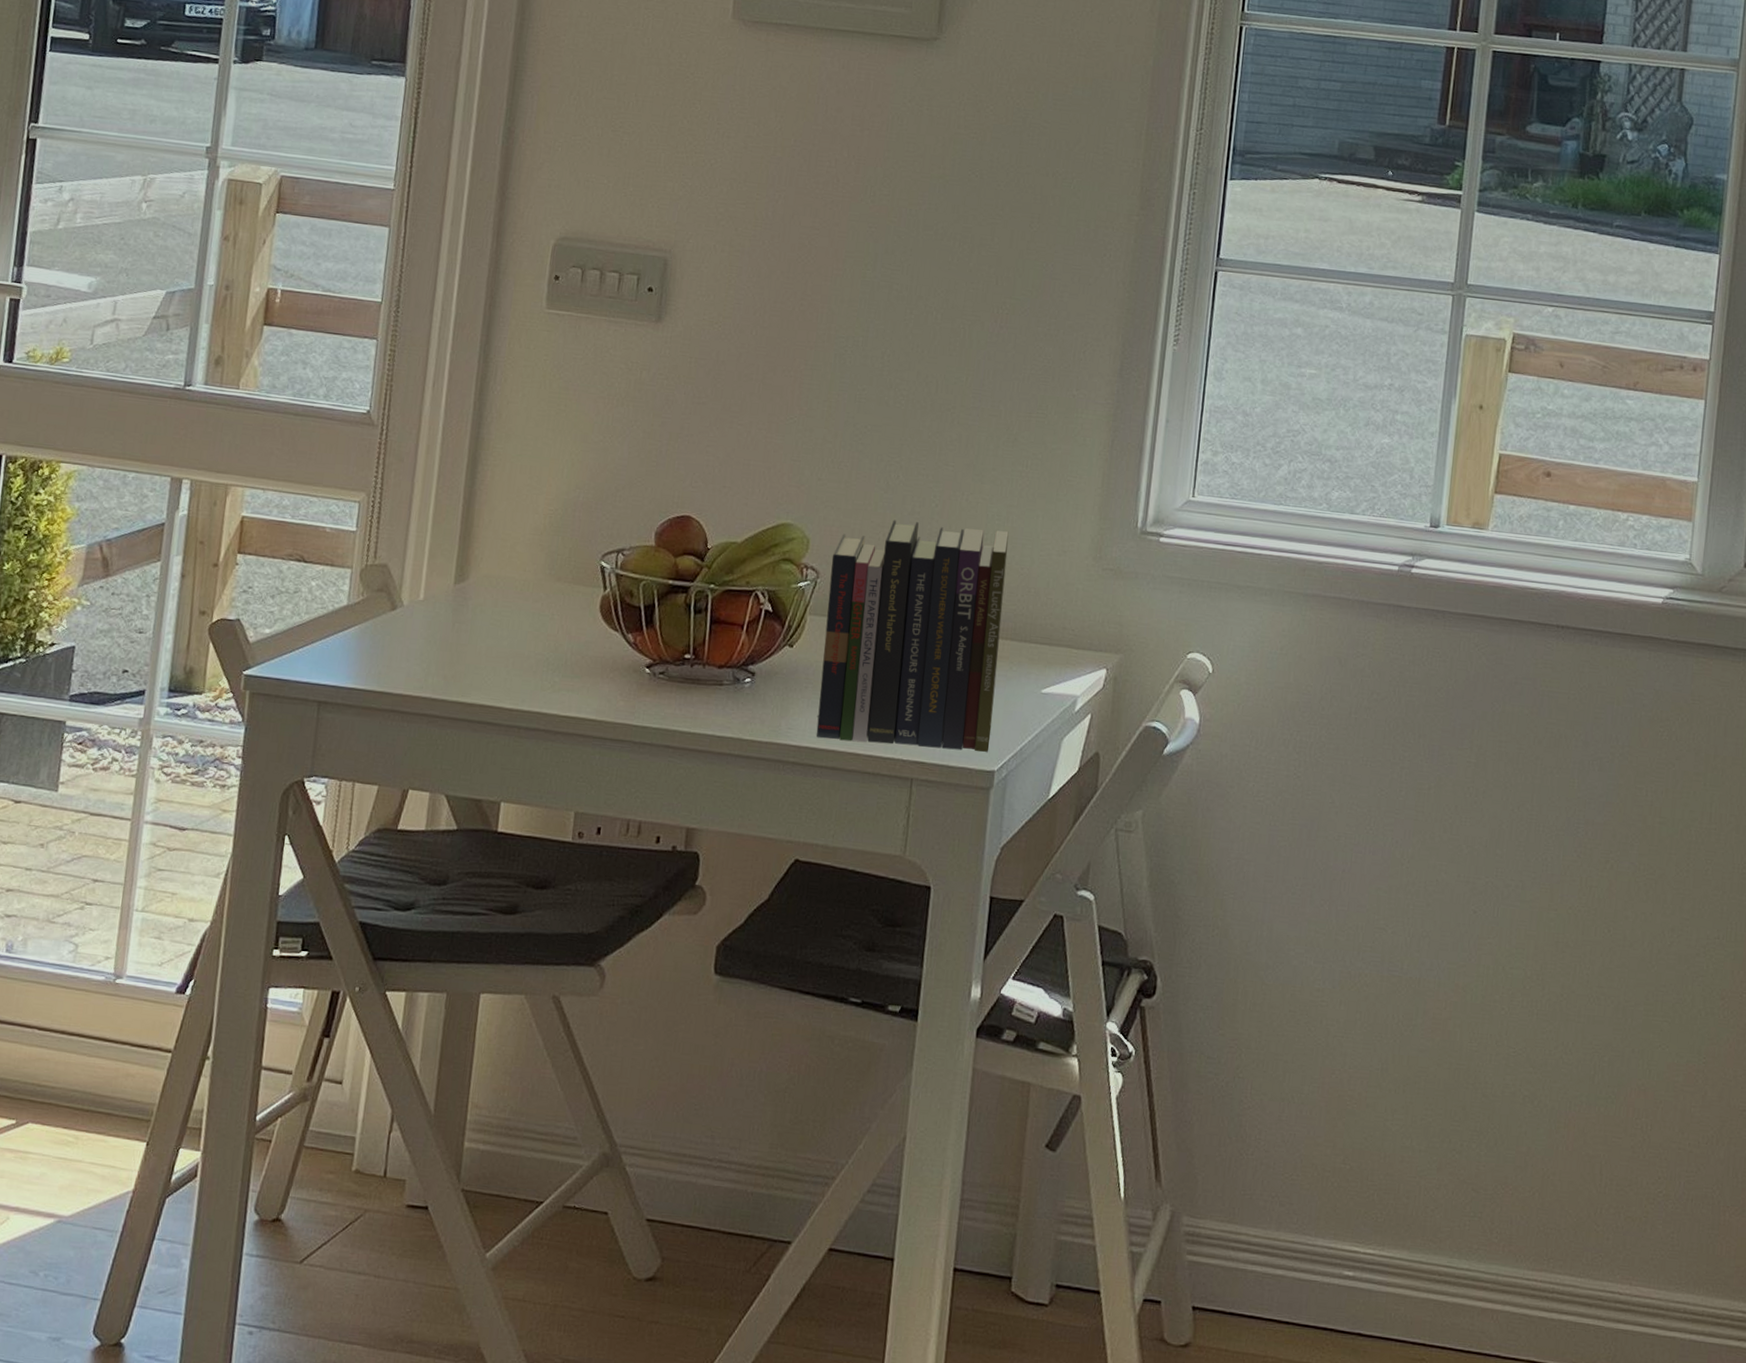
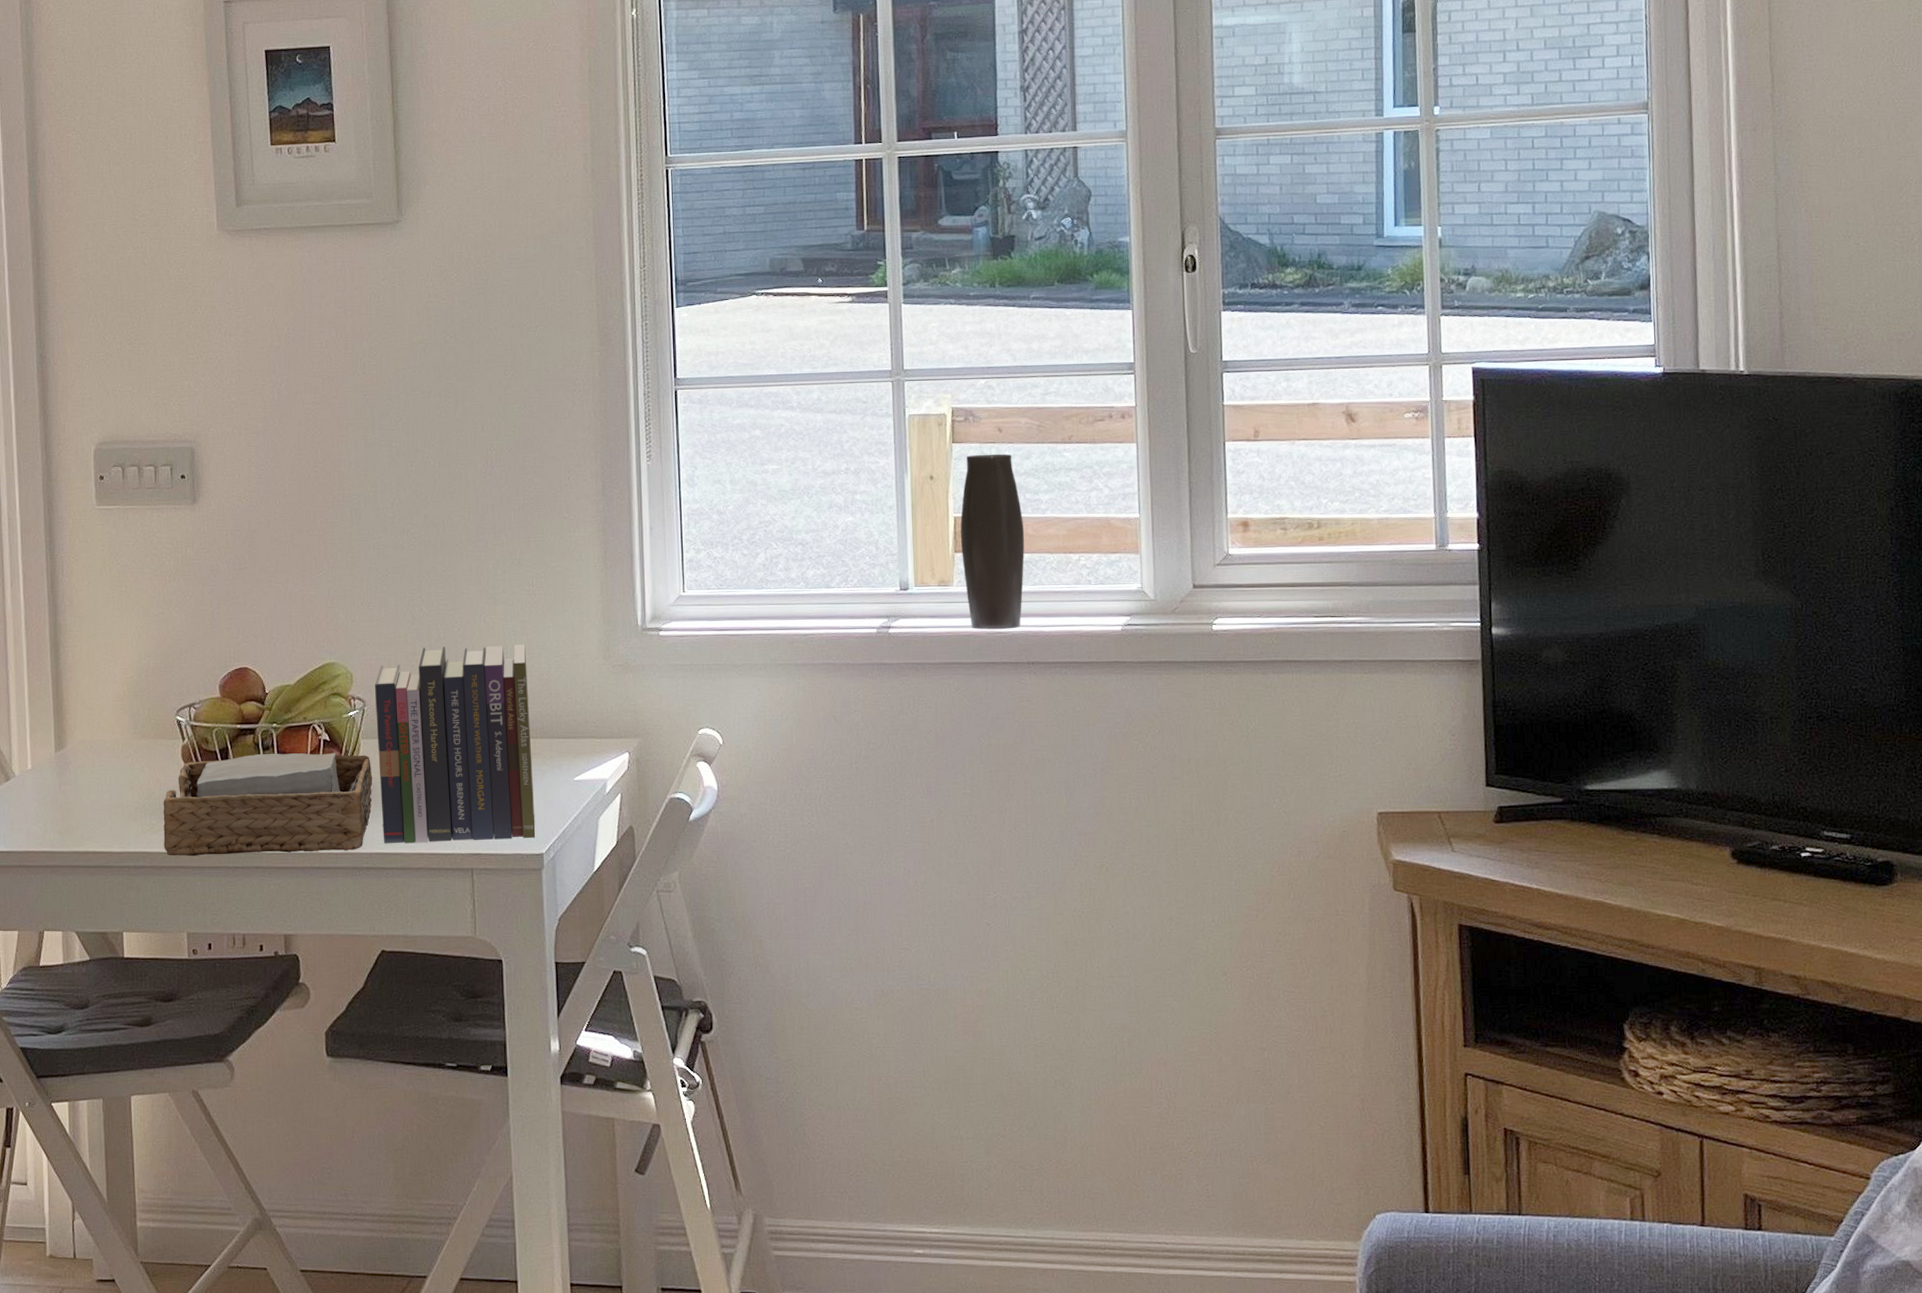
napkin holder: none [563,615,816,741] -> present [163,752,373,856]
vase: none [1501,388,1574,586] -> present [960,454,1025,630]

